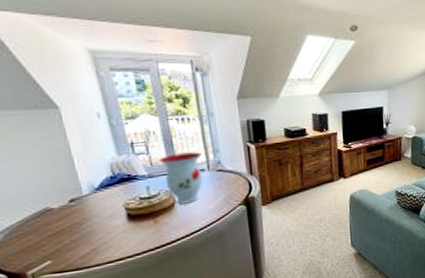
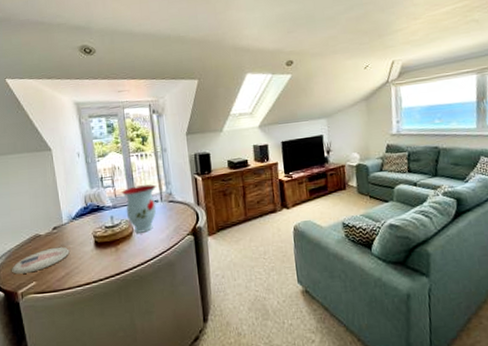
plate: none [15,221,95,254] -> present [12,246,70,274]

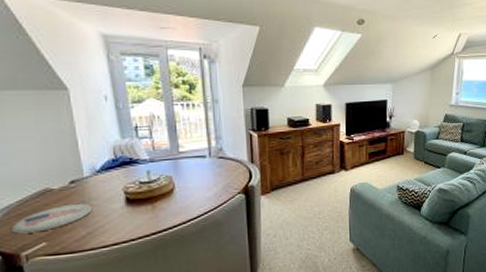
vase: present [121,184,157,233] -> none [160,137,204,190]

